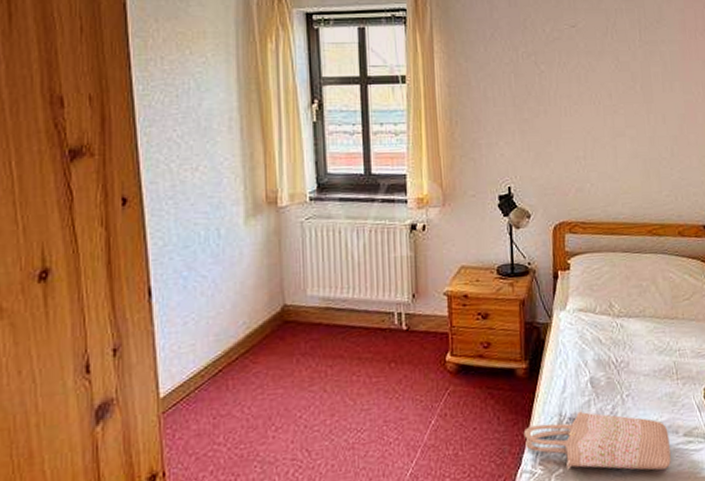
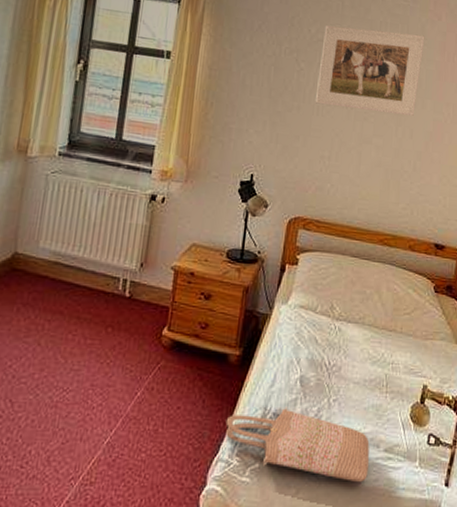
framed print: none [559,16,664,105] -> present [315,25,425,117]

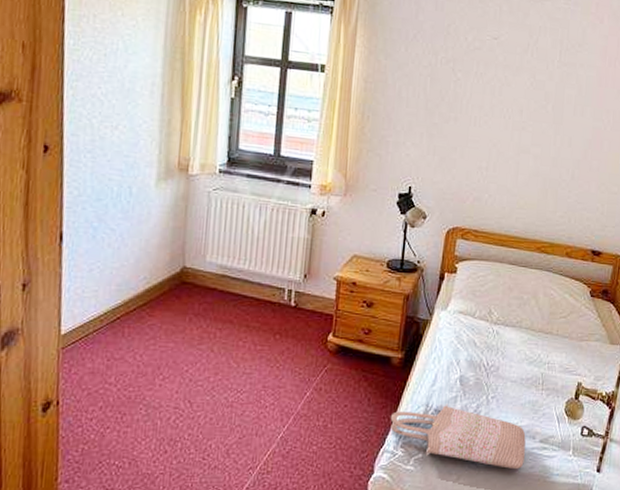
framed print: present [315,25,425,117] -> none [472,32,586,125]

